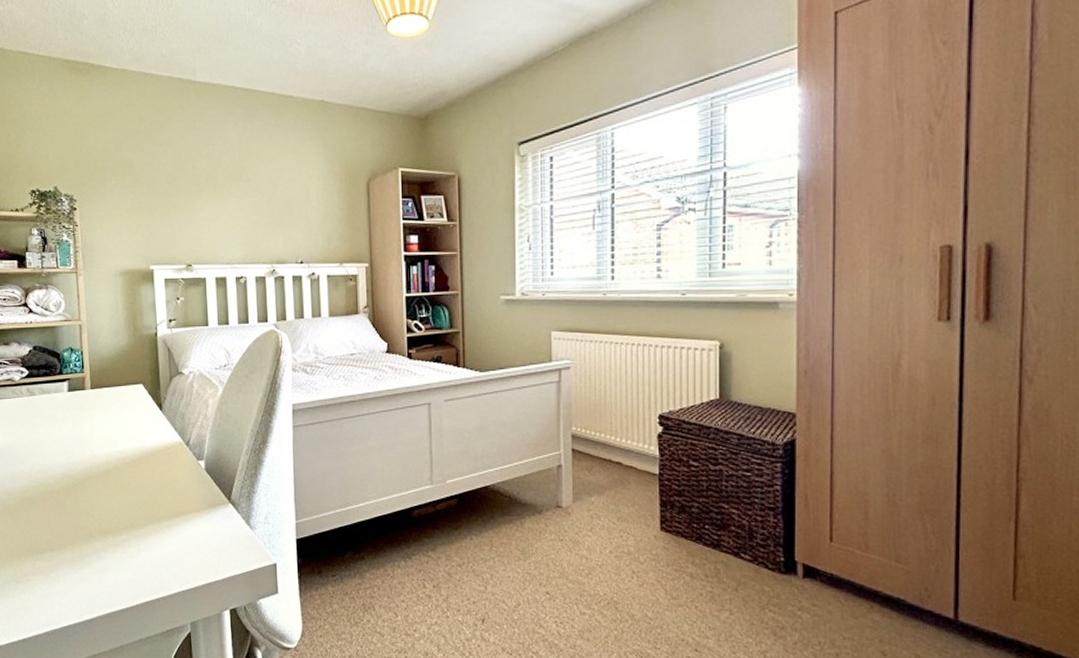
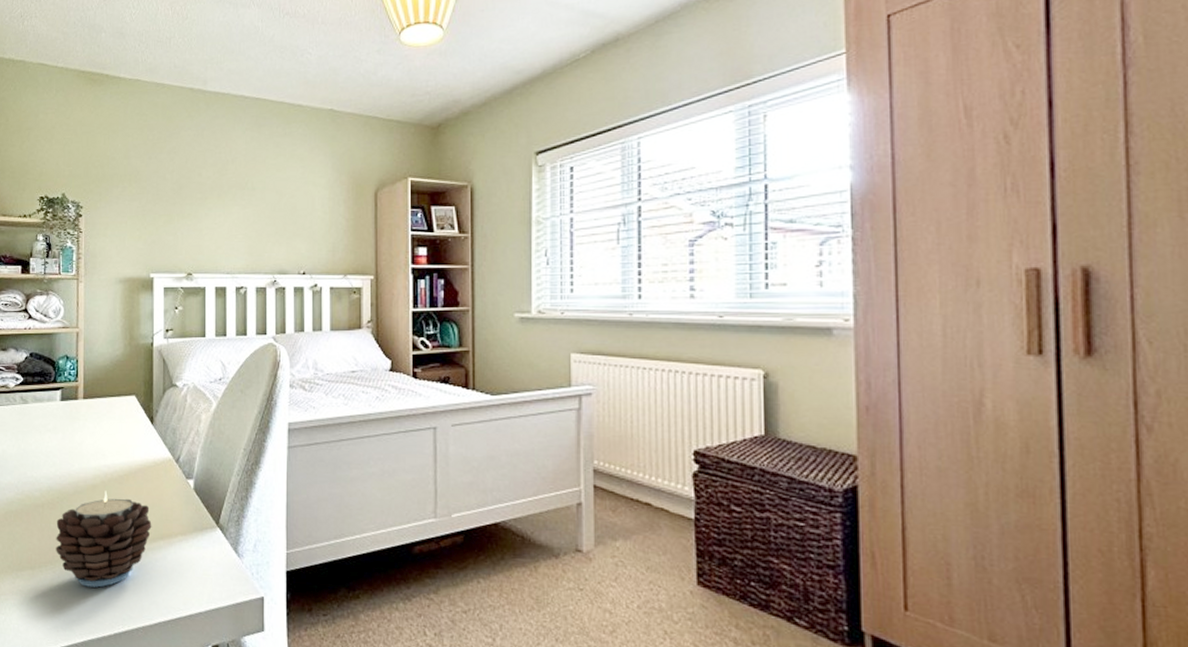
candle: none [72,475,167,564] -> present [56,491,152,588]

